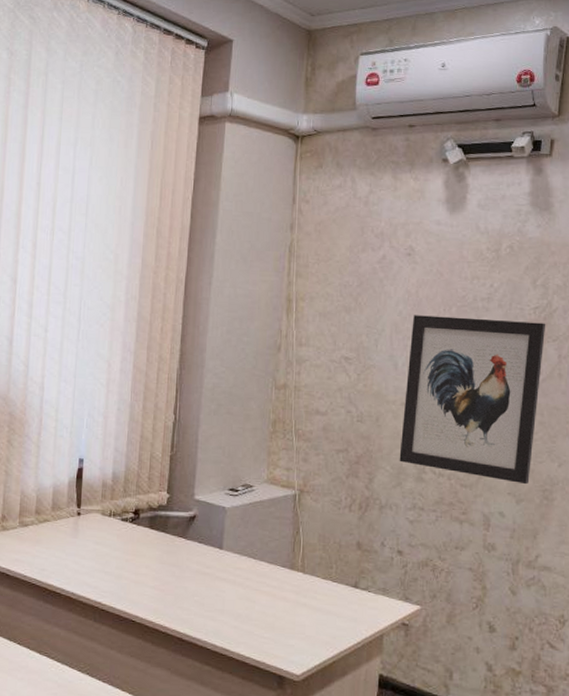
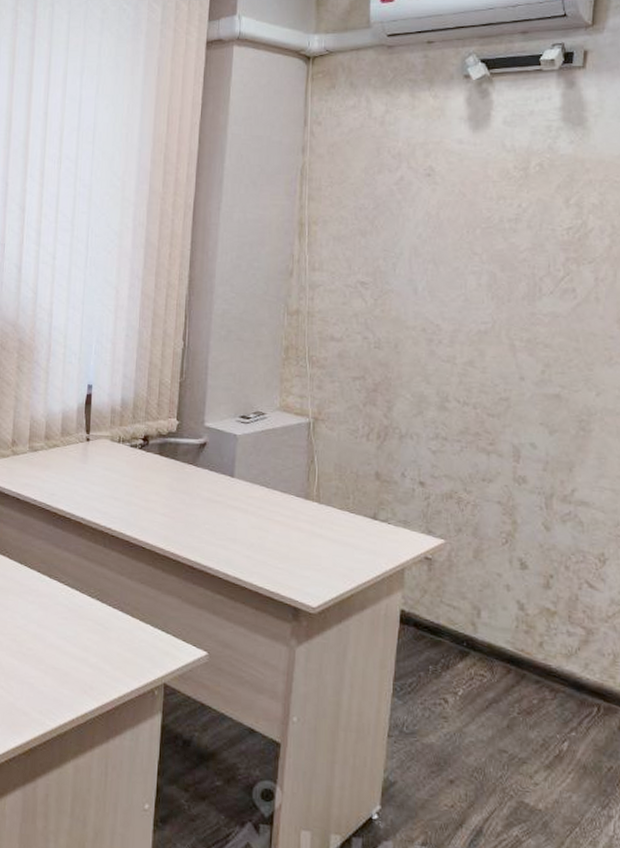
wall art: present [399,315,546,485] -> none [420,237,581,415]

